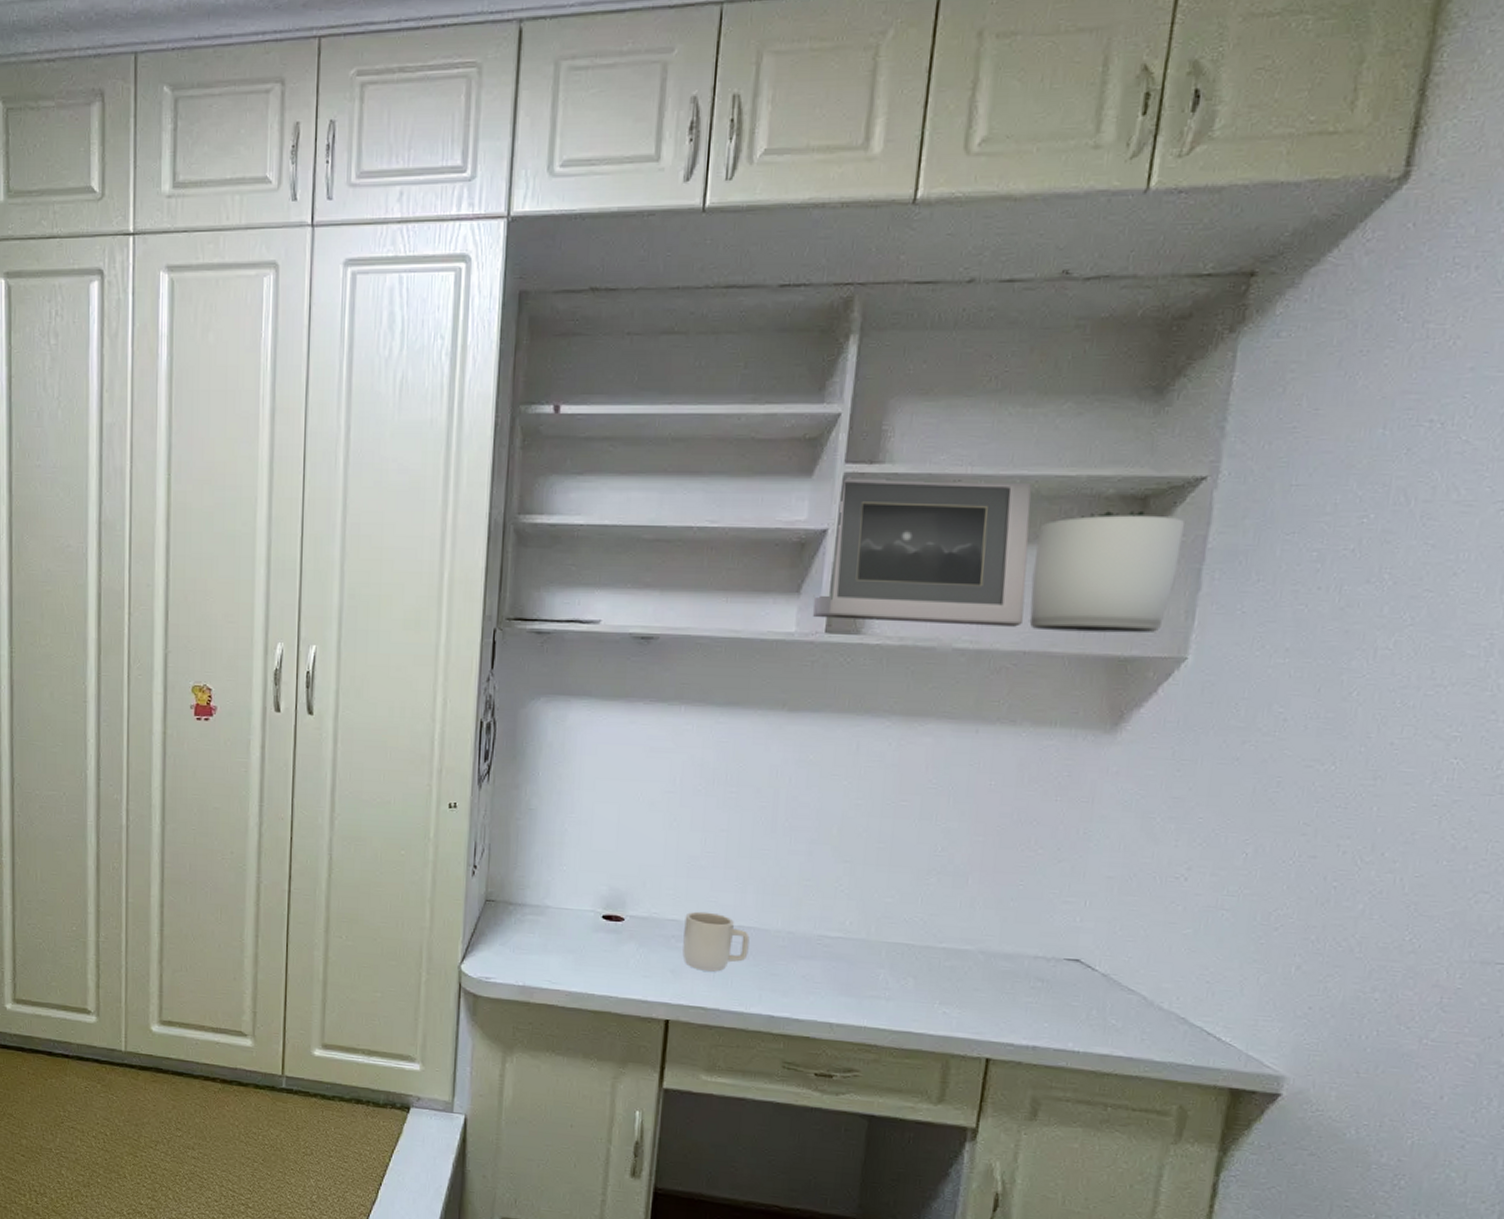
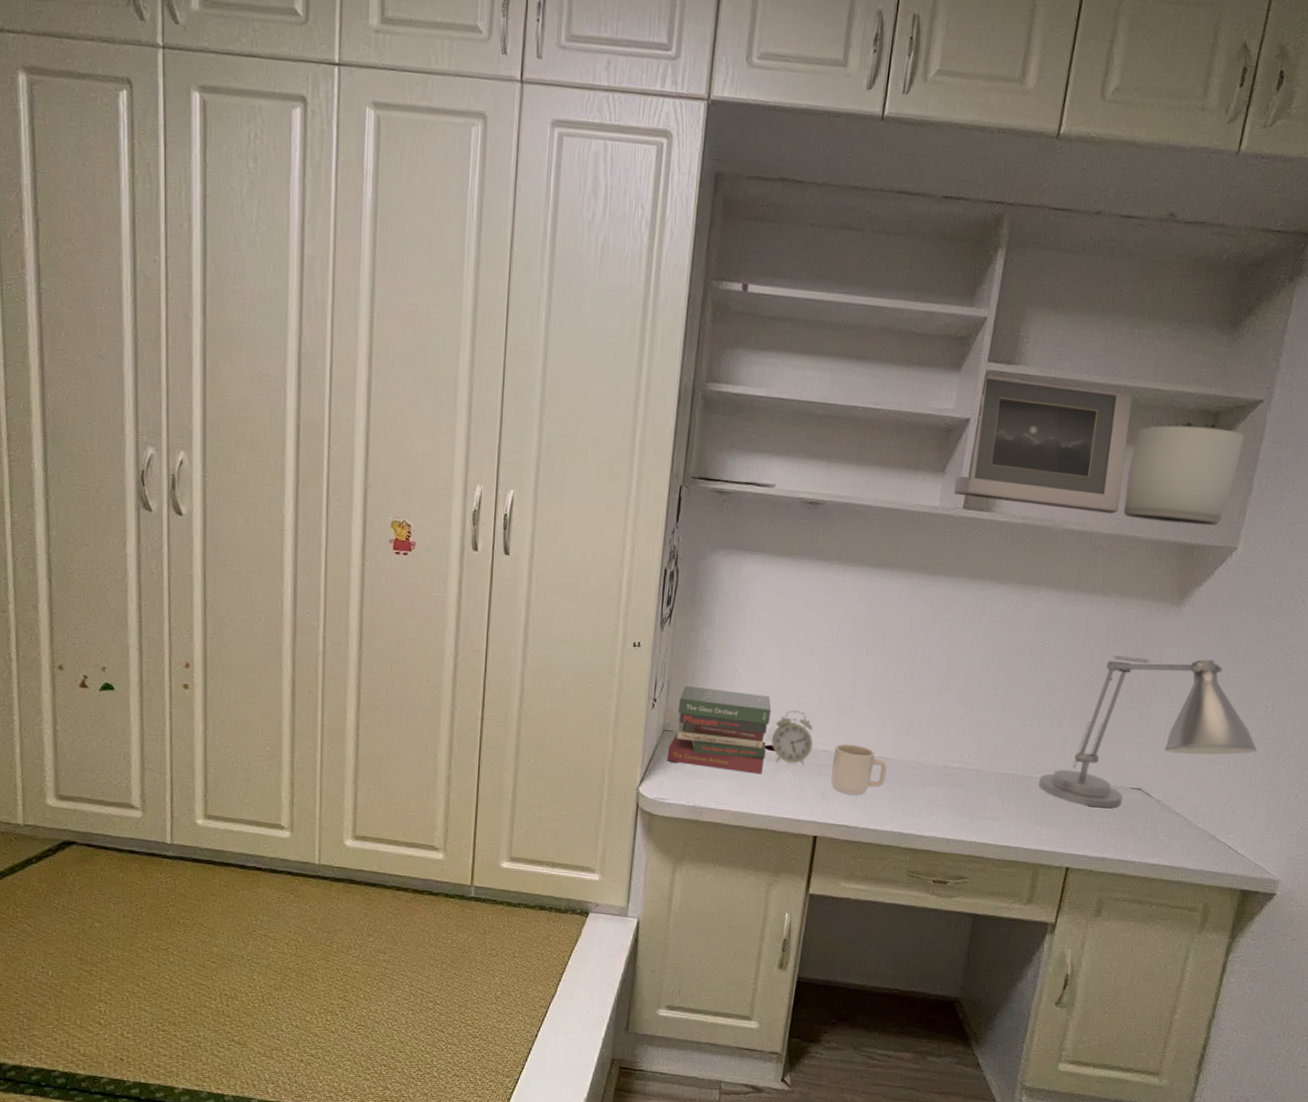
books: none [490,849,608,949] -> present [666,685,772,775]
alarm clock: none [610,874,660,937] -> present [771,710,814,765]
desk lamp: none [943,796,1237,985] -> present [1039,655,1257,809]

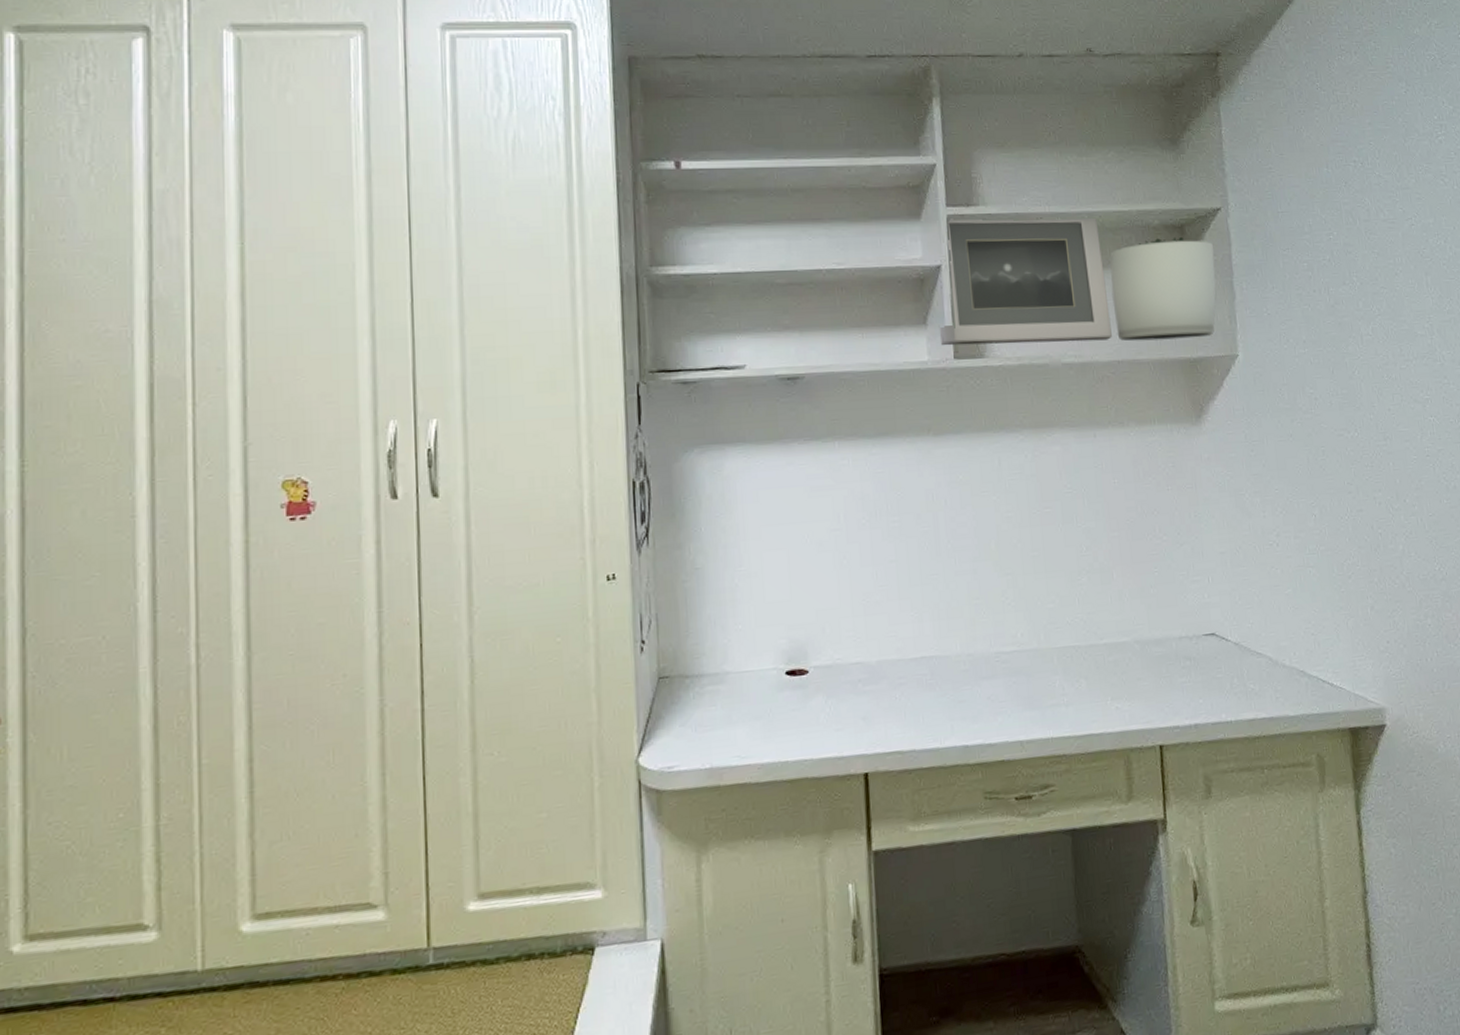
books: present [666,685,772,775] -> none [667,609,788,717]
alarm clock: present [771,710,814,765] -> none [792,620,843,690]
mug: present [831,743,887,796] -> none [868,647,935,712]
desk lamp: present [1039,655,1257,809] -> none [1105,475,1319,667]

